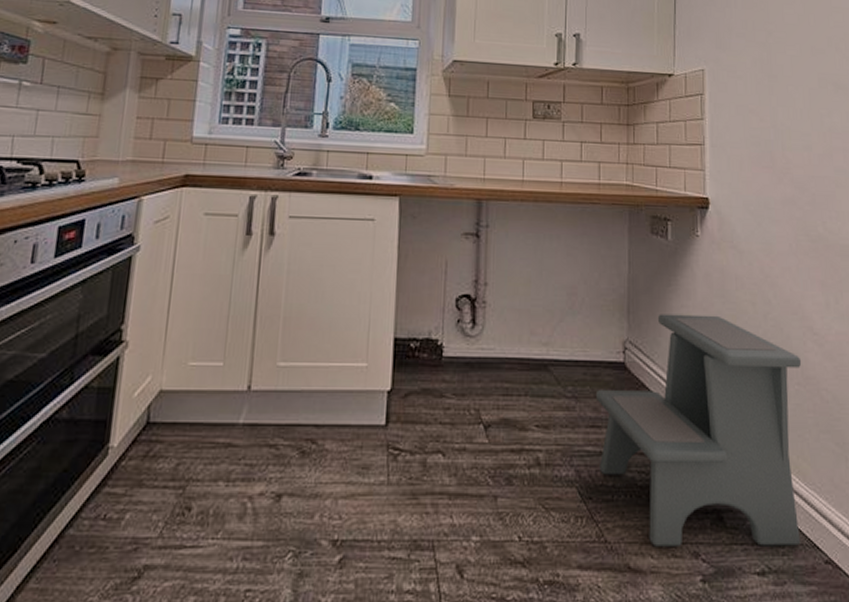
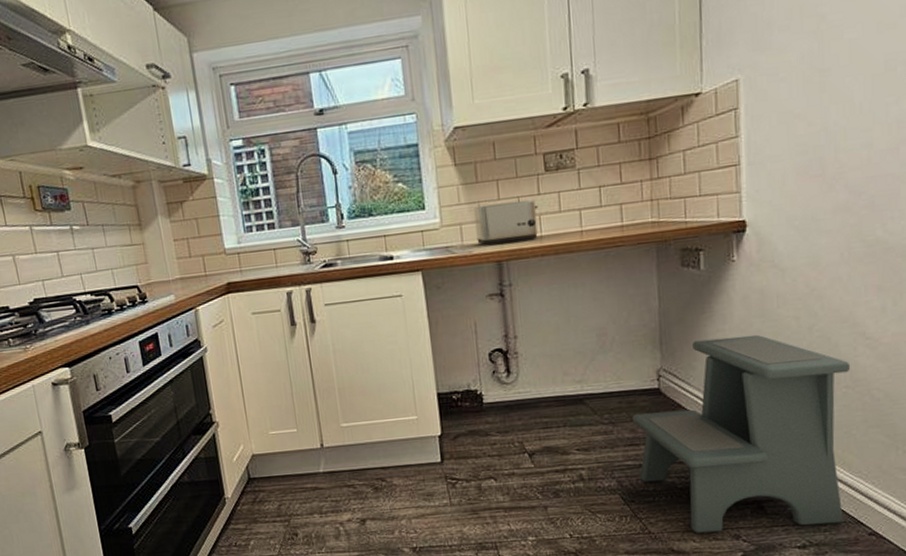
toaster: none [460,139,523,184] -> present [474,199,538,246]

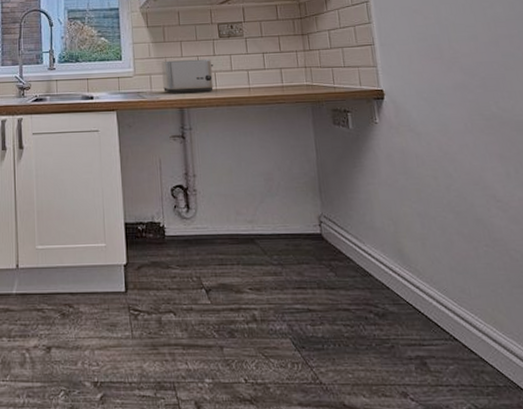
step stool: present [632,334,851,533] -> none [298,190,504,388]

